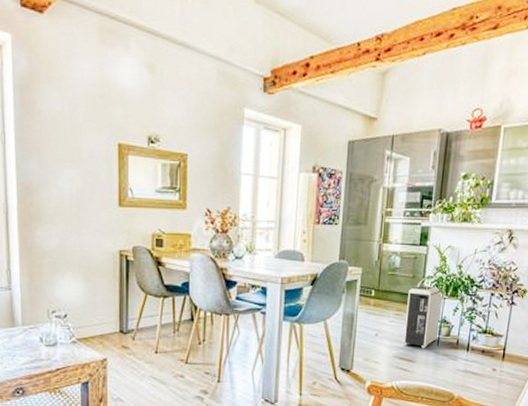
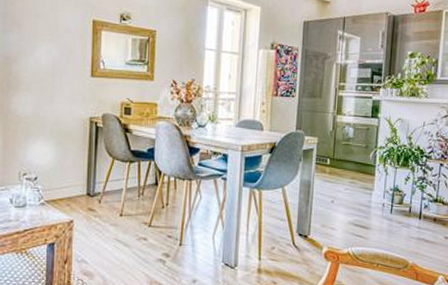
air purifier: present [403,283,443,349] -> none [358,153,395,216]

